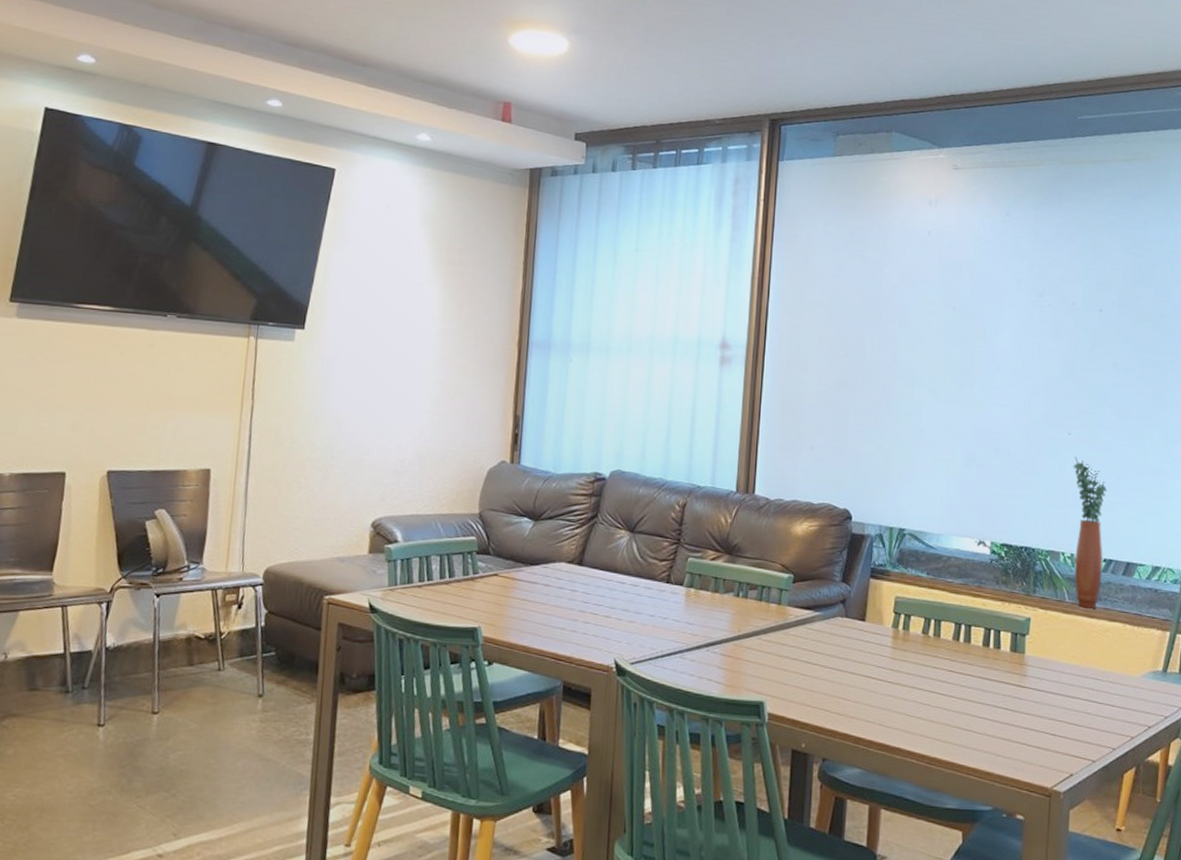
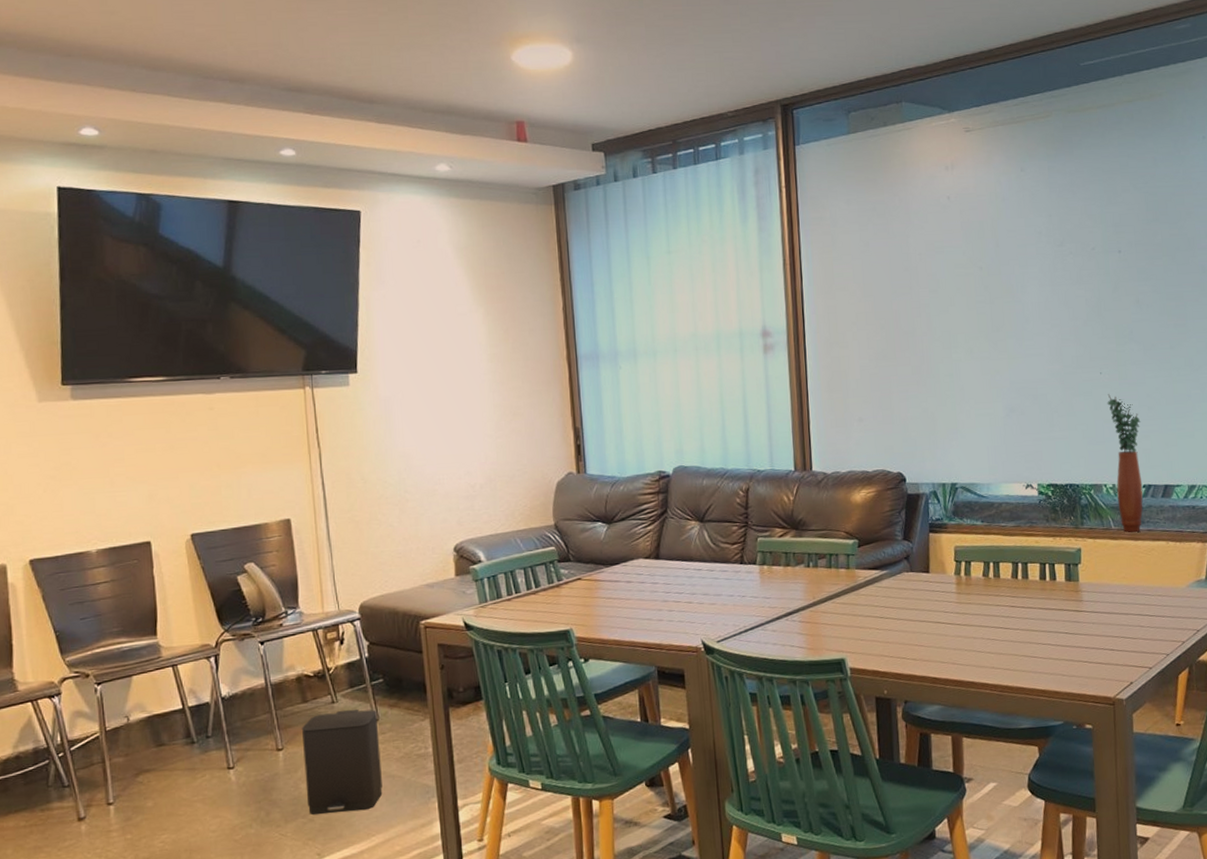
pedal bin: none [172,679,264,792] -> present [301,708,383,814]

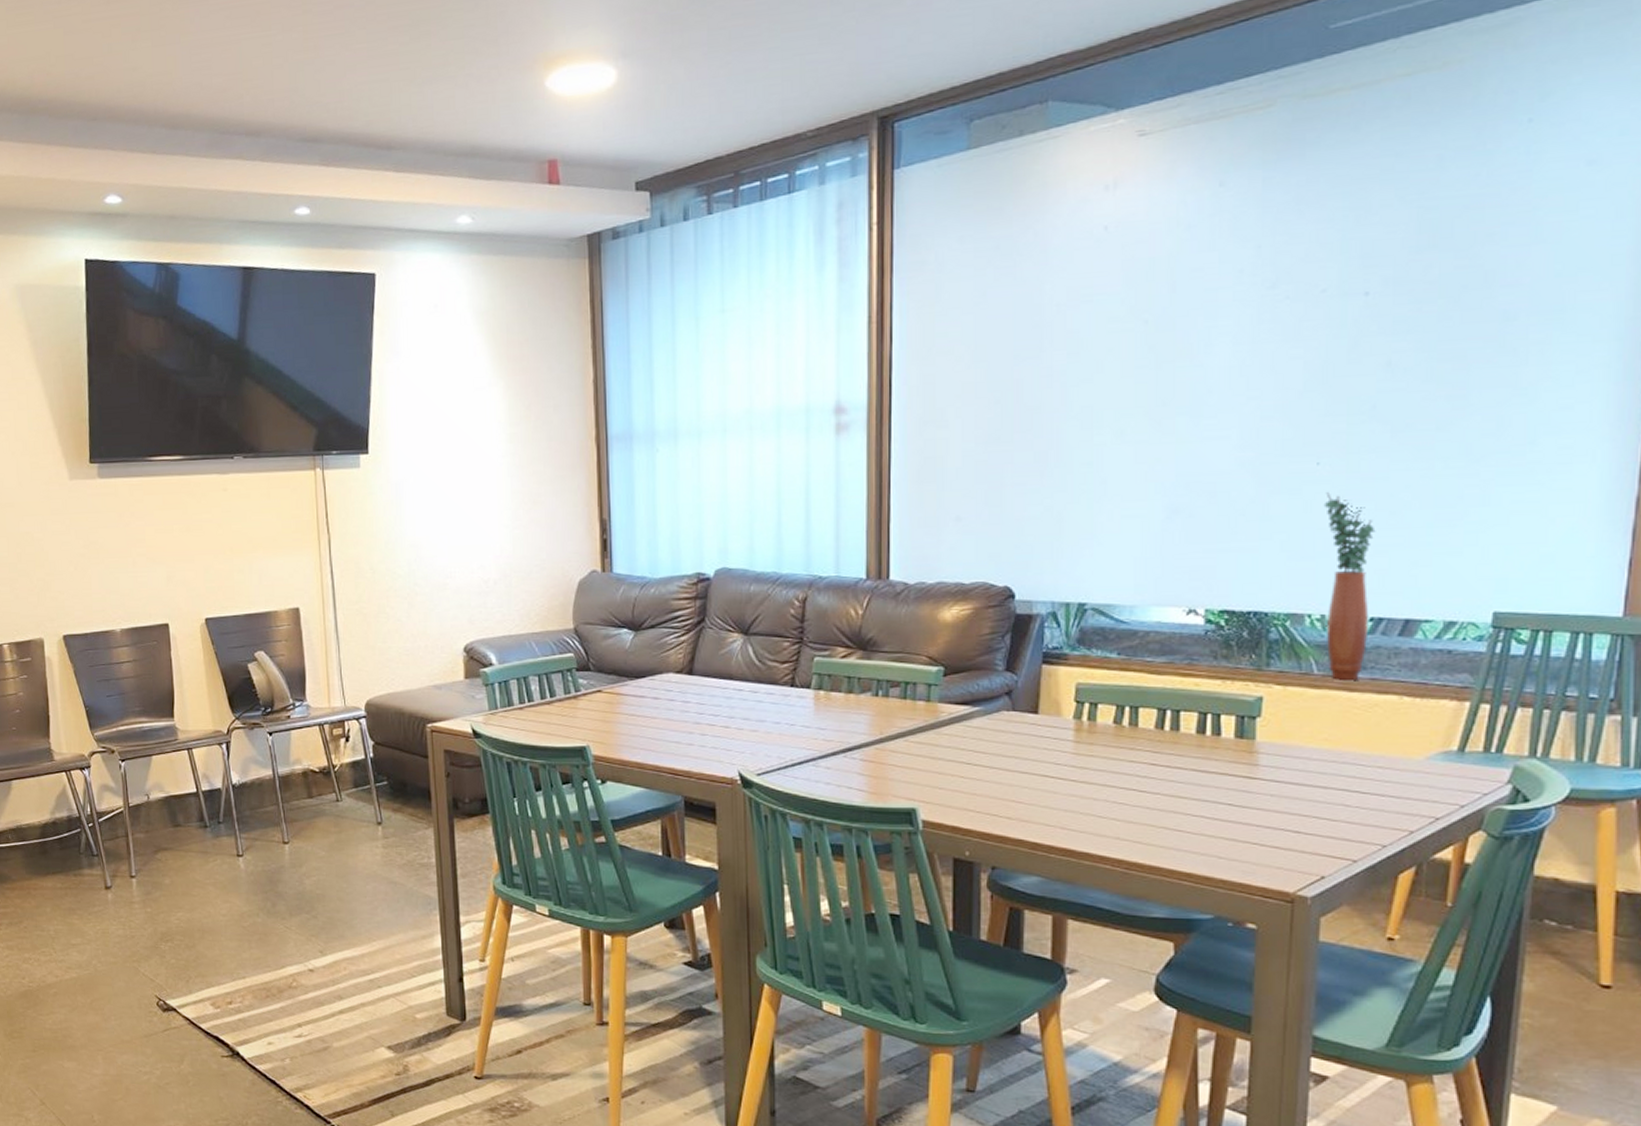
pedal bin: present [301,708,383,814] -> none [306,809,384,913]

